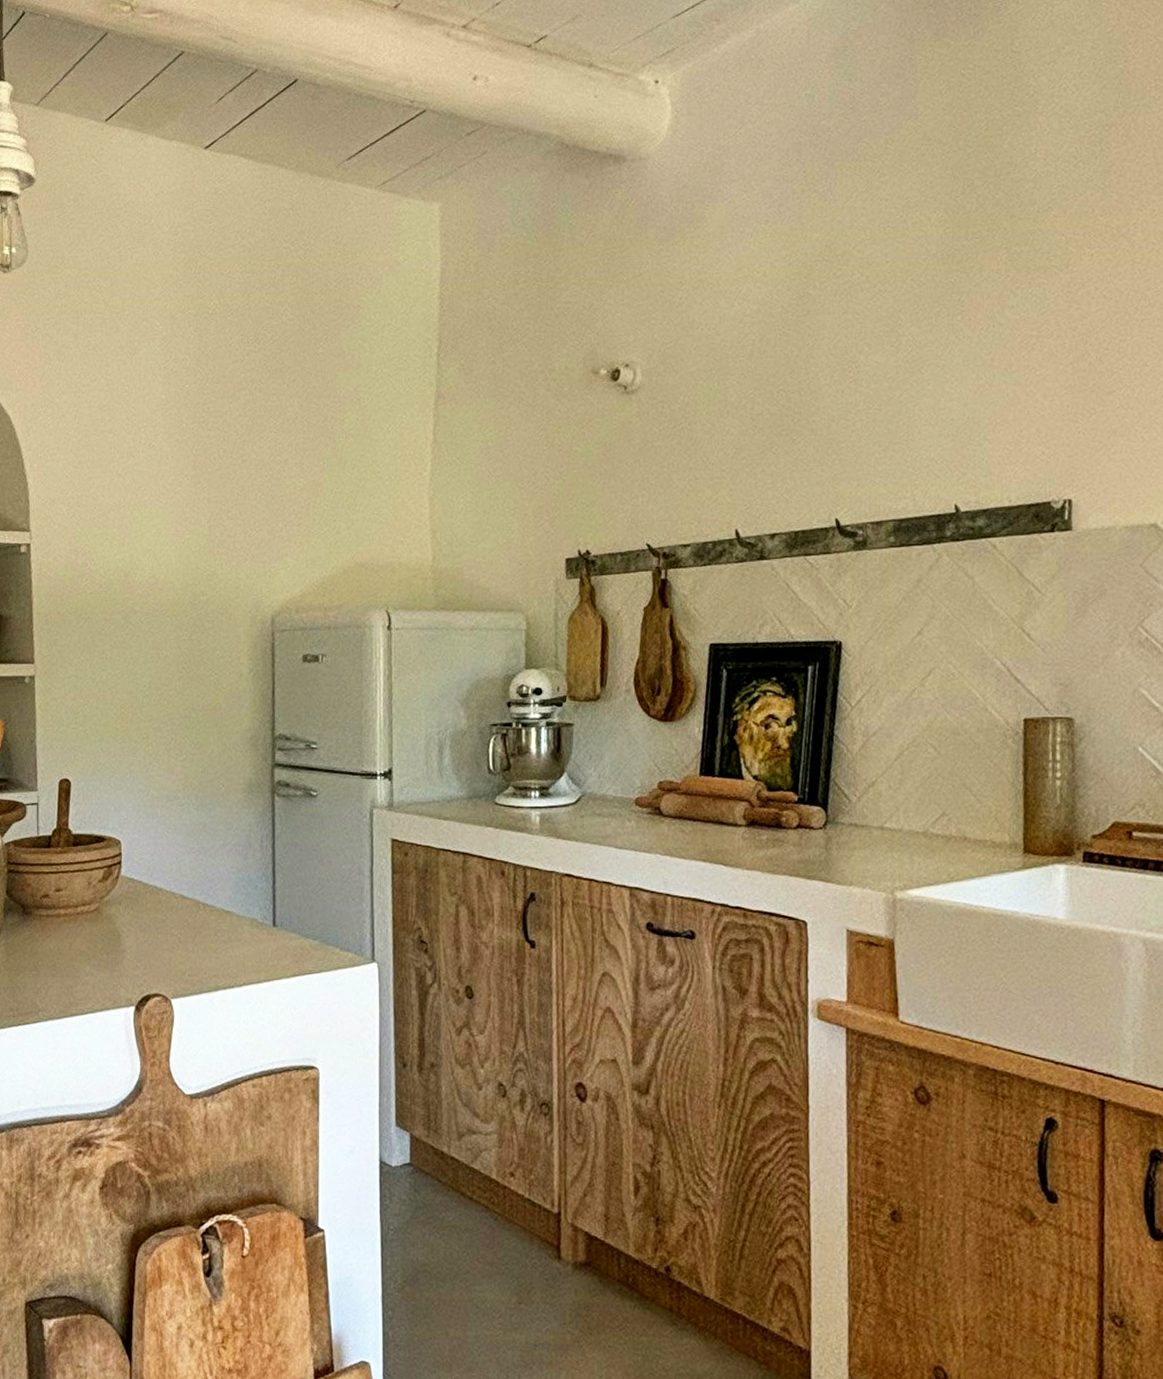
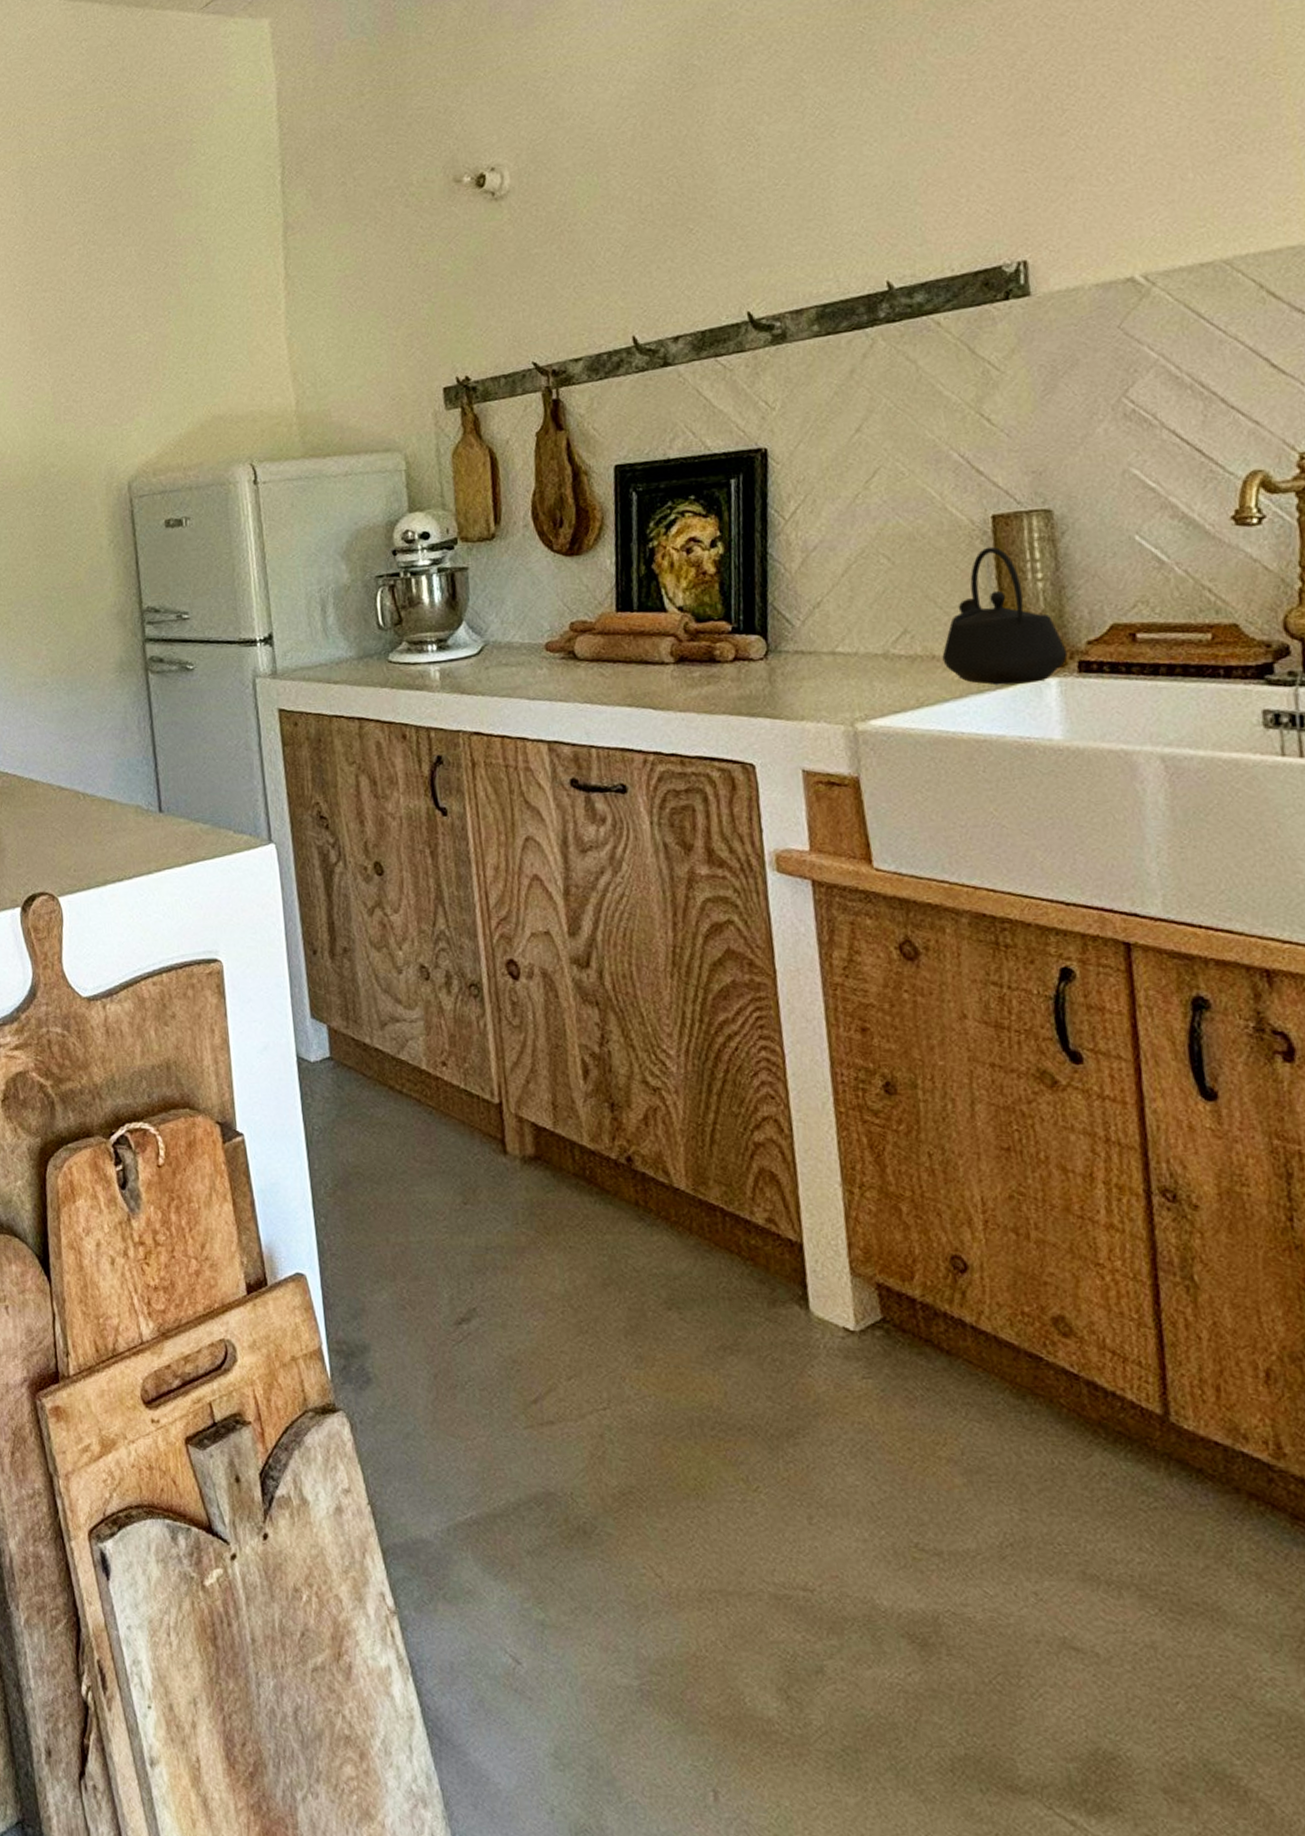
kettle: none [972,746,1075,868] -> present [942,546,1068,685]

